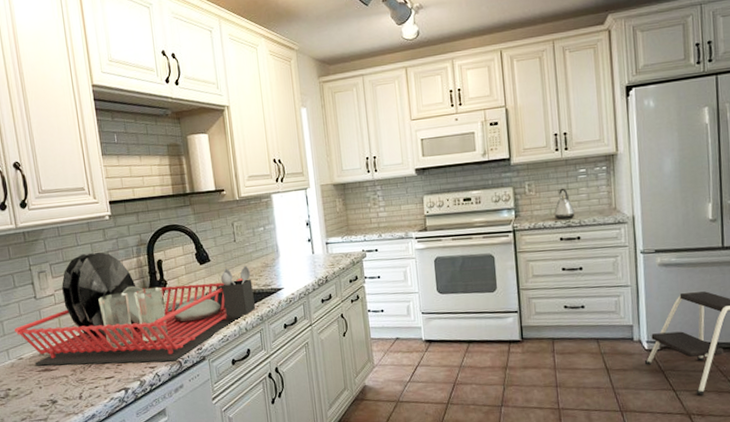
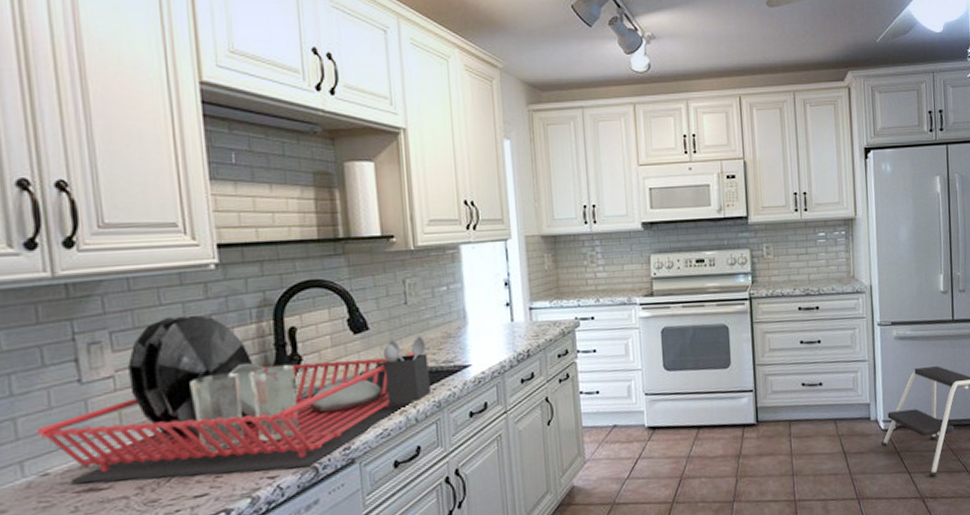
kettle: present [553,188,575,221] -> none [791,252,814,288]

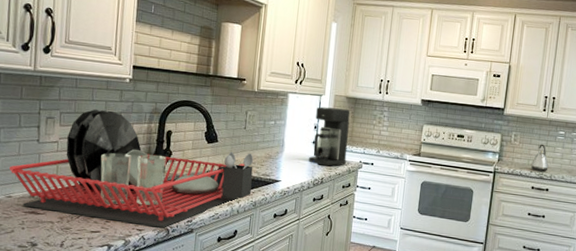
coffee maker: none [503,252,557,334] -> present [309,106,350,167]
kettle: none [791,252,814,288] -> present [530,144,549,173]

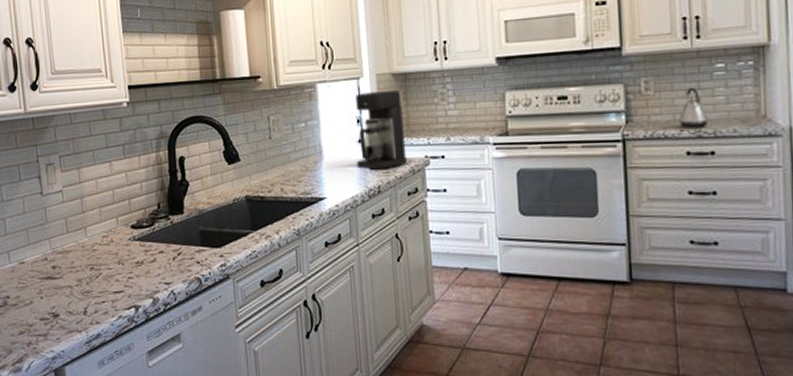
dish rack: present [10,109,254,228] -> none [17,144,292,278]

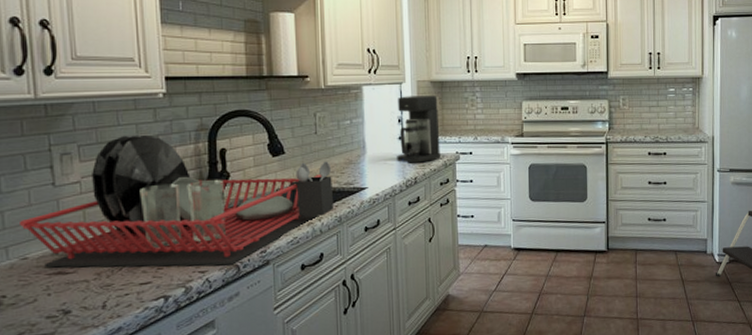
dish rack: none [17,144,292,278] -> present [20,134,334,268]
kettle: present [678,87,709,130] -> none [643,105,663,136]

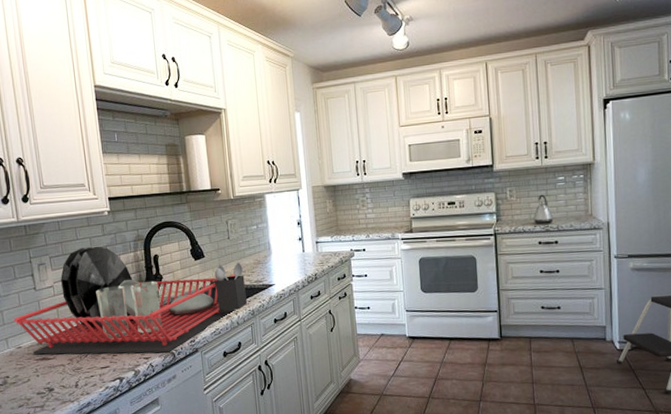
coffee maker: present [397,95,440,163] -> none [296,199,337,262]
kettle: none [643,105,663,136] -> present [532,194,553,225]

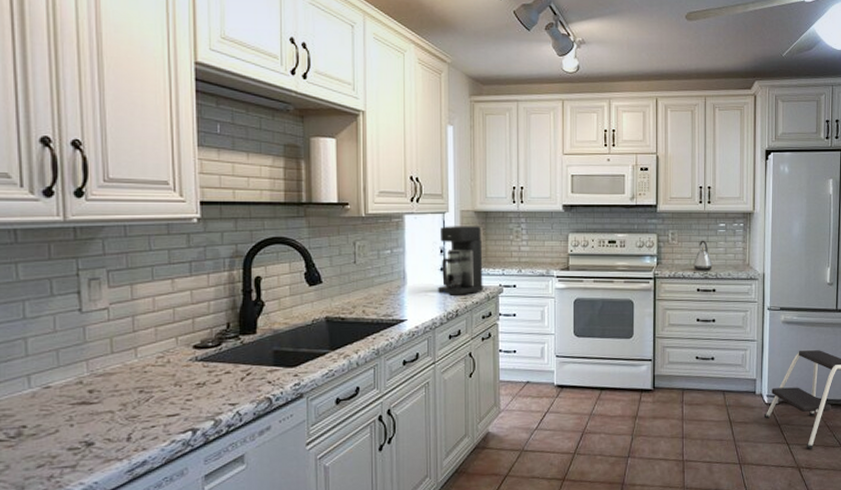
dish rack: present [14,246,248,355] -> none [44,260,372,399]
coffee maker: none [296,199,337,262] -> present [438,226,483,295]

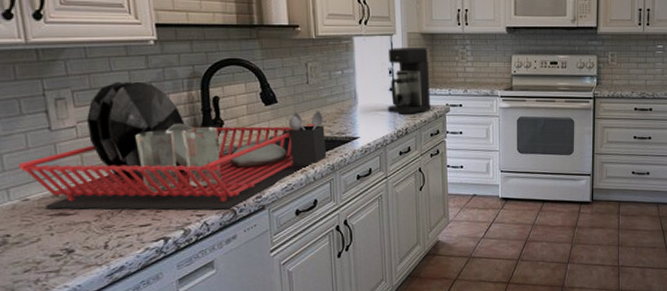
dish rack: none [44,260,372,399] -> present [19,81,327,210]
kettle: present [692,240,712,272] -> none [631,61,650,92]

